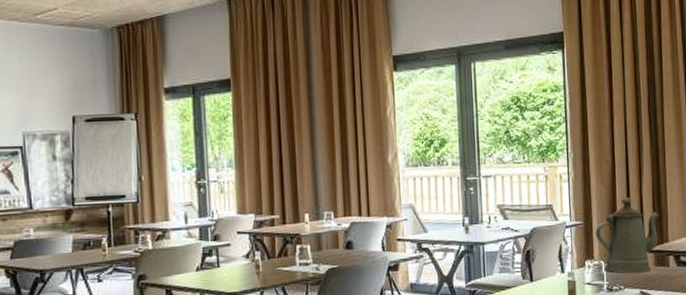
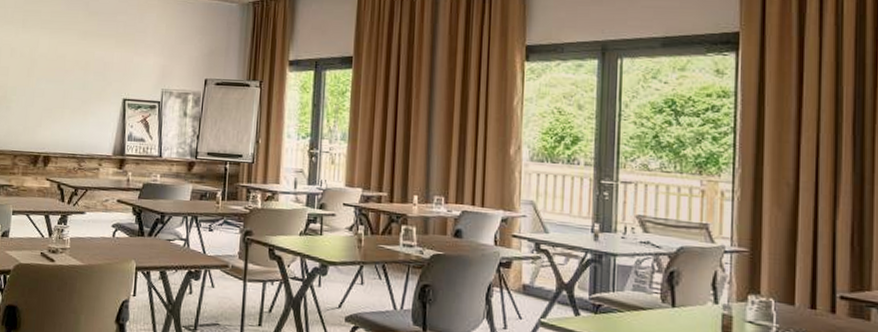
coffee pot: present [595,197,660,274] -> none [764,229,861,323]

